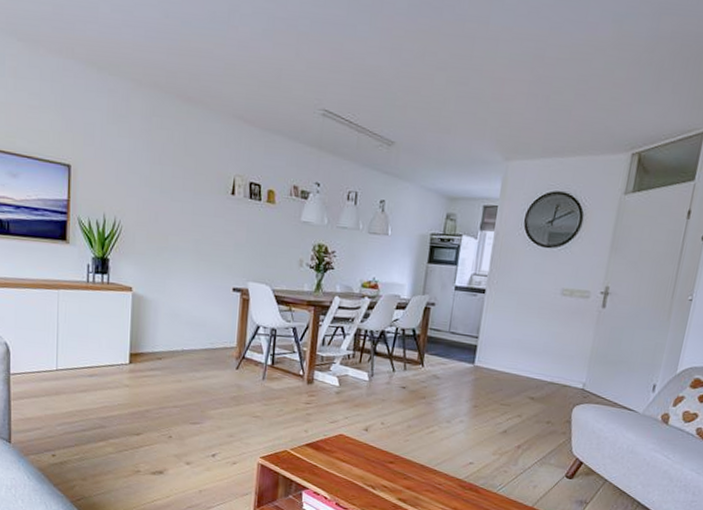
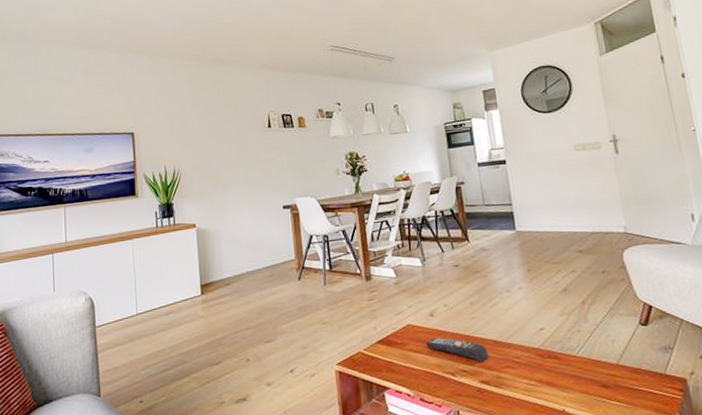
remote control: none [354,451,413,482] -> present [426,337,488,362]

